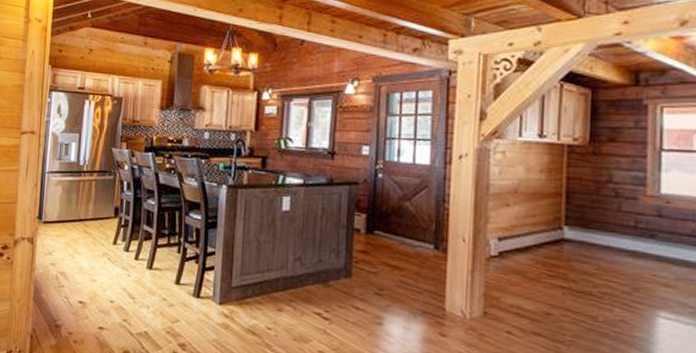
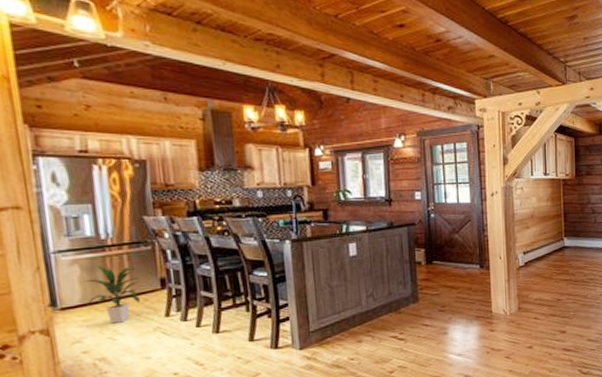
indoor plant: none [61,188,102,243] -> present [83,265,142,324]

